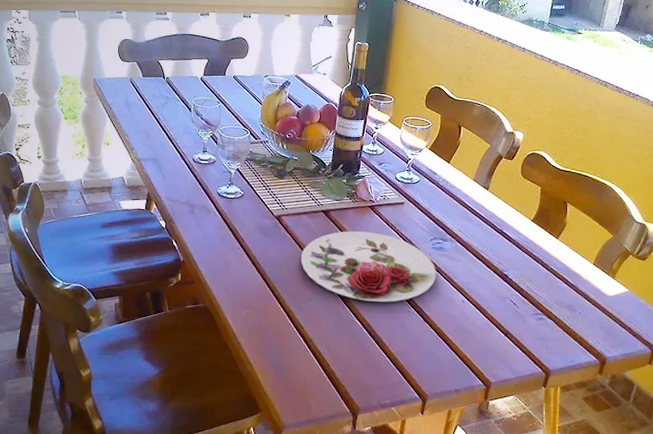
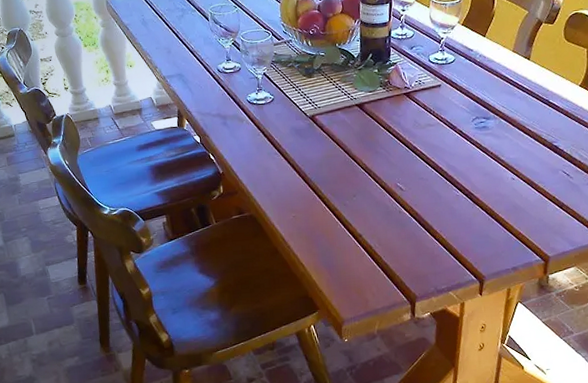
plate: present [300,231,436,302] -> none [339,119,482,191]

